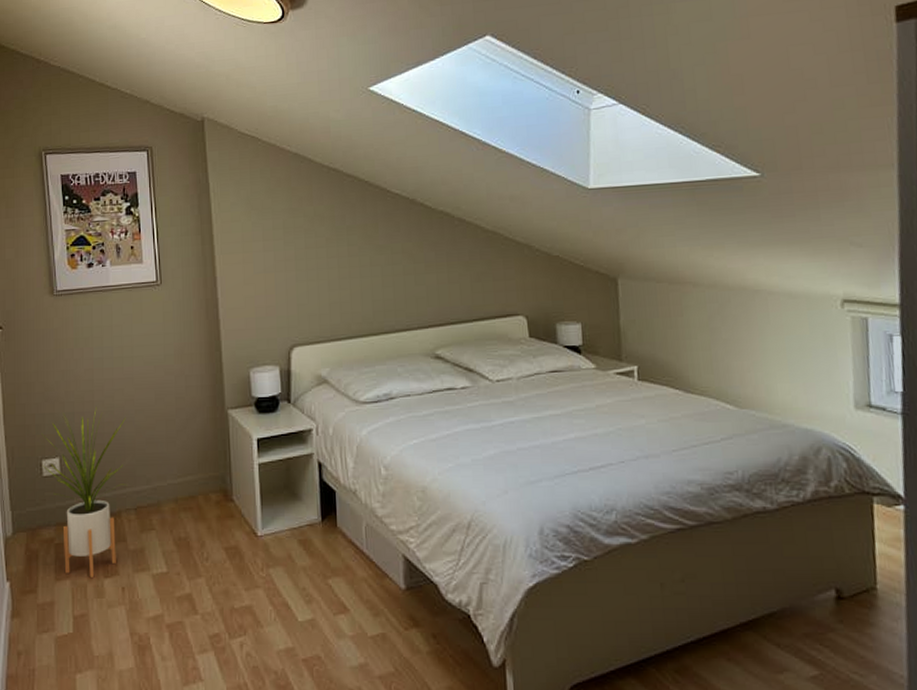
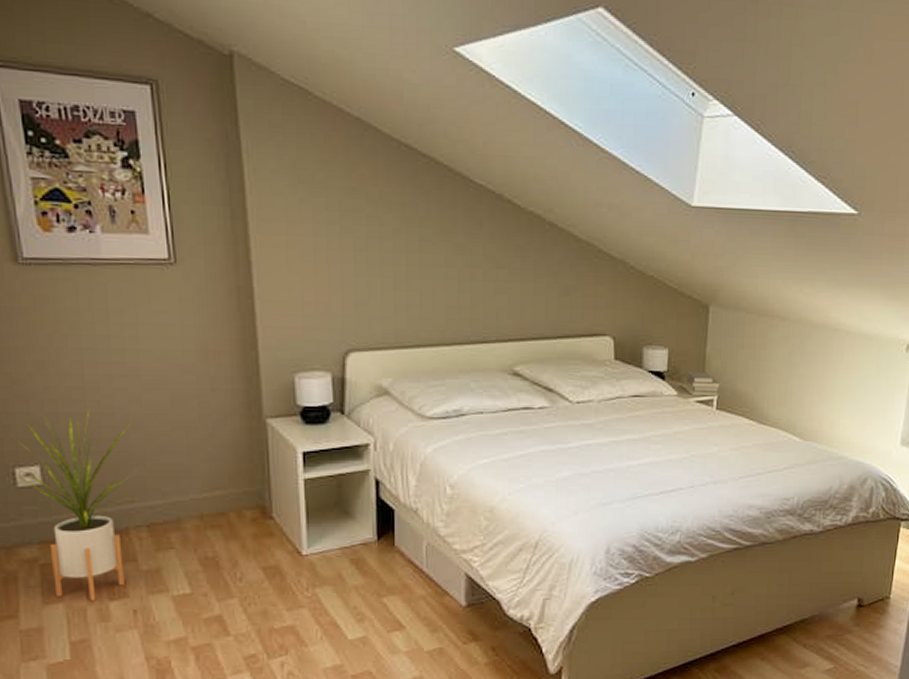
books: none [600,343,639,369] -> present [683,372,720,397]

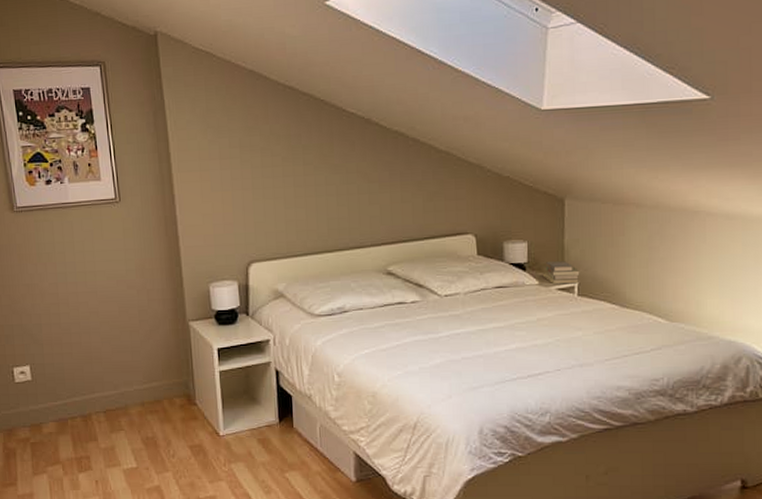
house plant: present [12,406,136,600] -> none [11,317,96,472]

